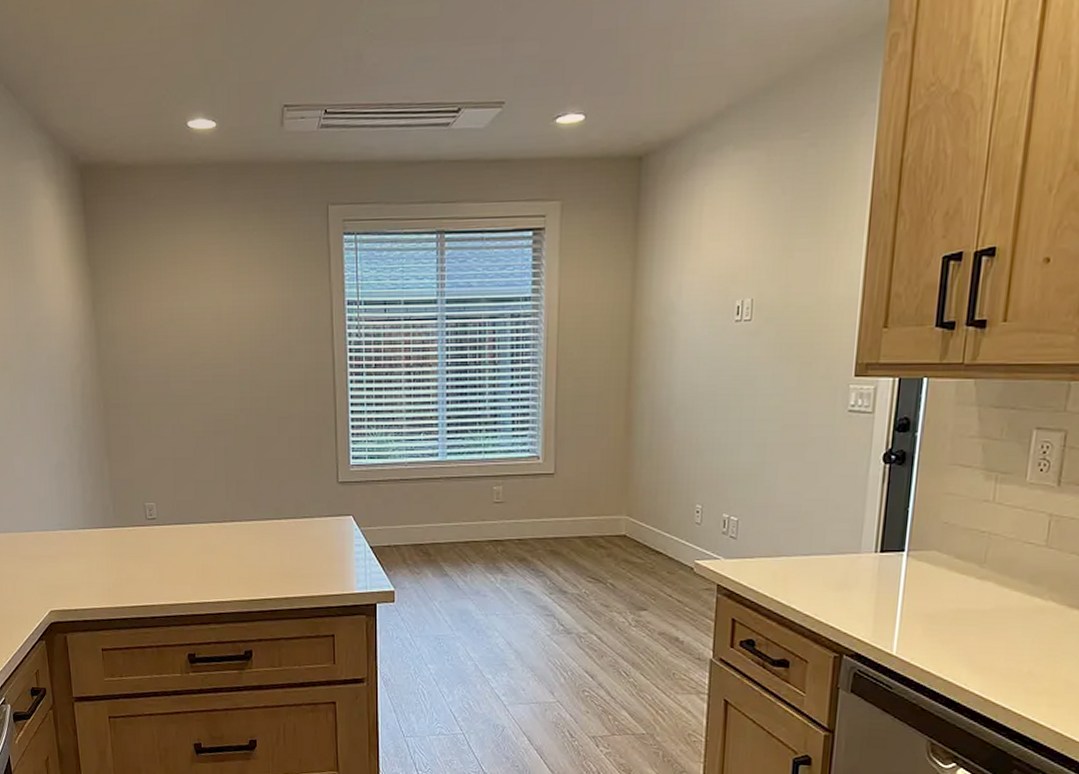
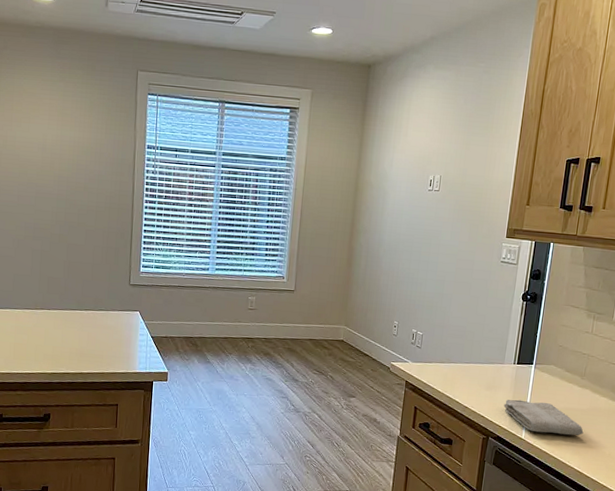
washcloth: none [862,601,987,648] -> present [503,399,584,436]

